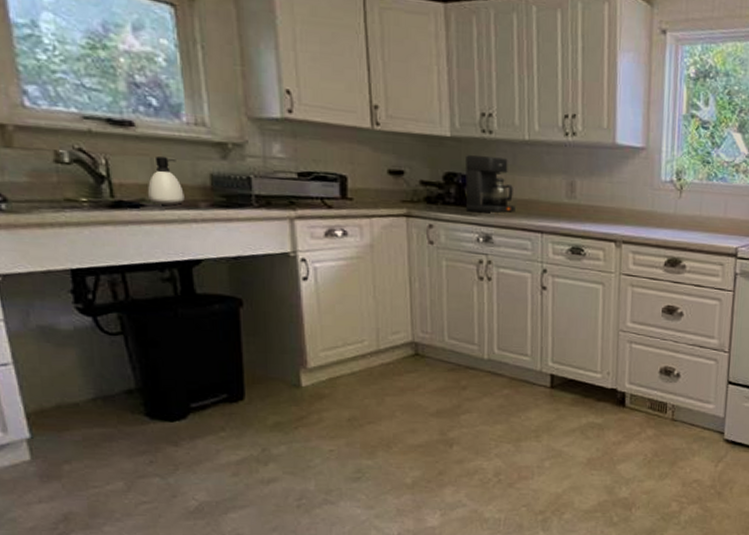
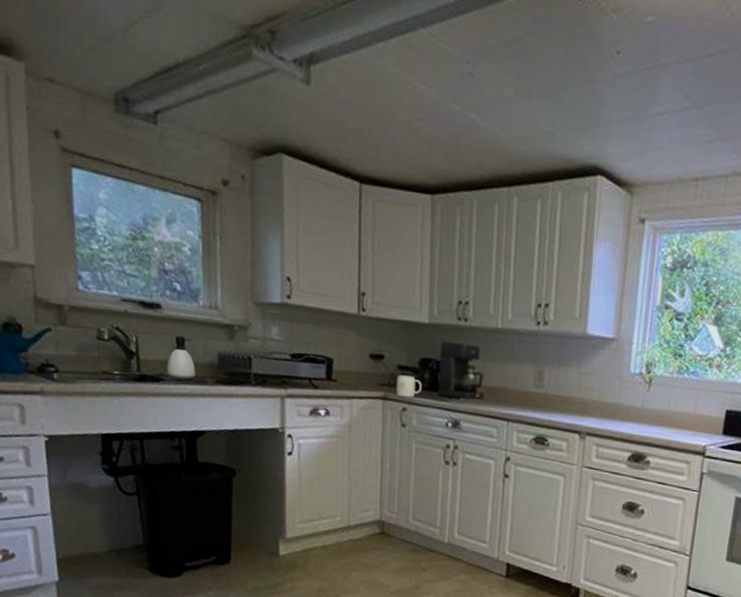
mug: none [420,190,448,214] -> present [396,374,422,398]

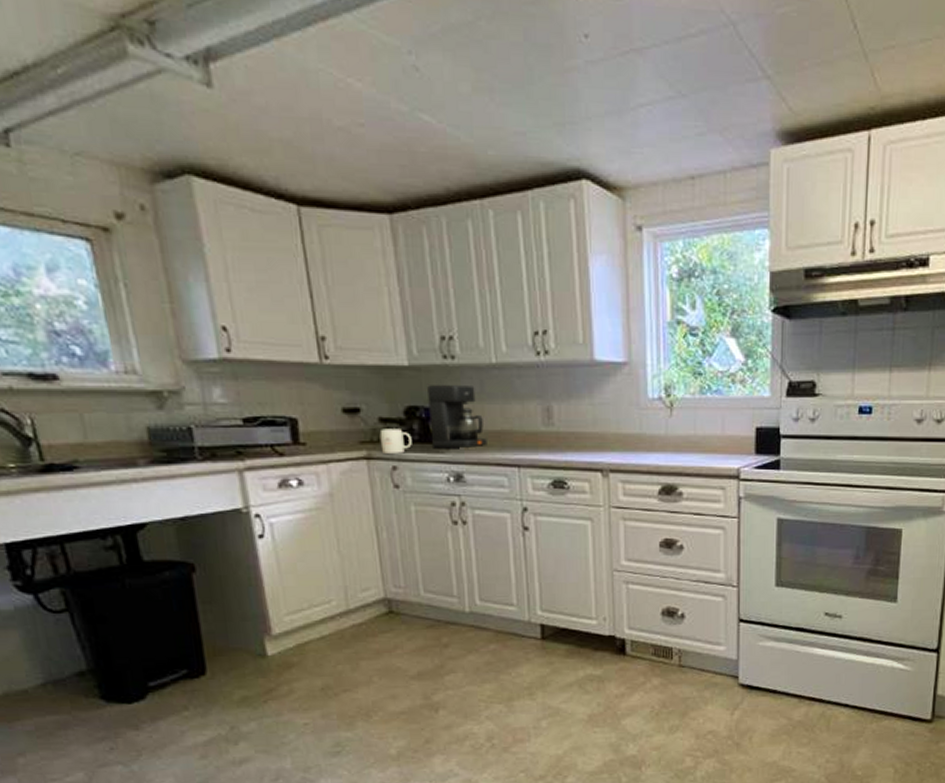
soap dispenser: present [166,335,196,381] -> none [79,410,122,465]

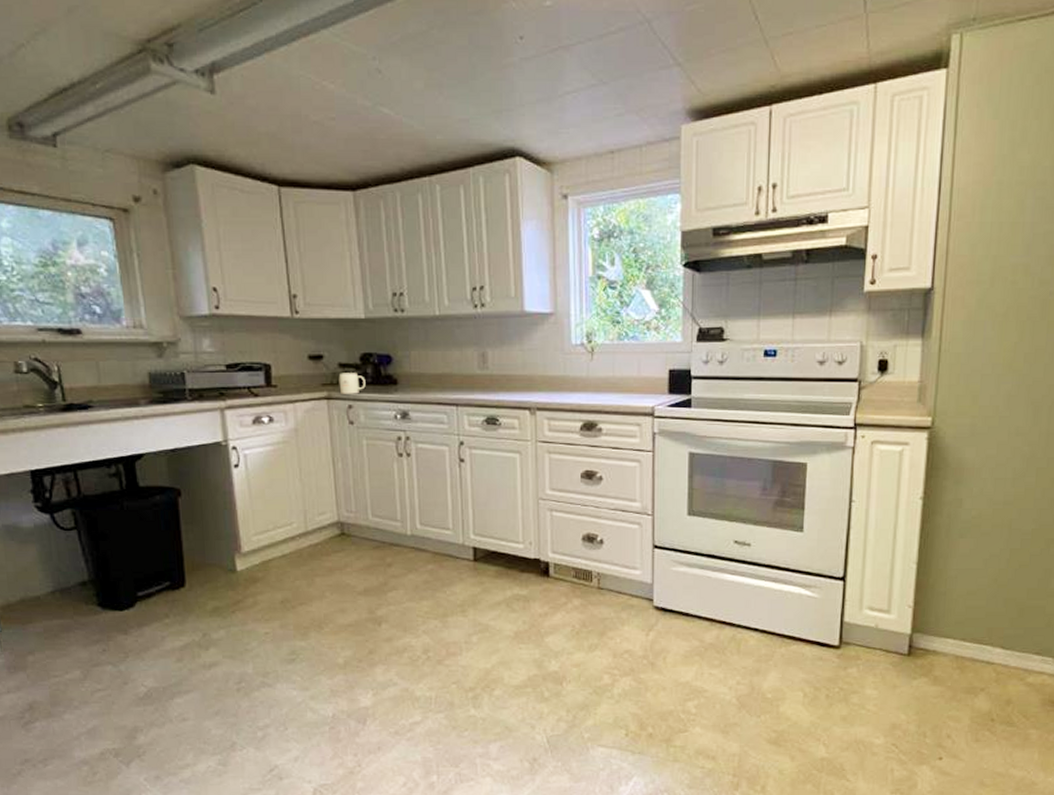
coffee maker: present [427,384,487,449] -> none [380,334,430,390]

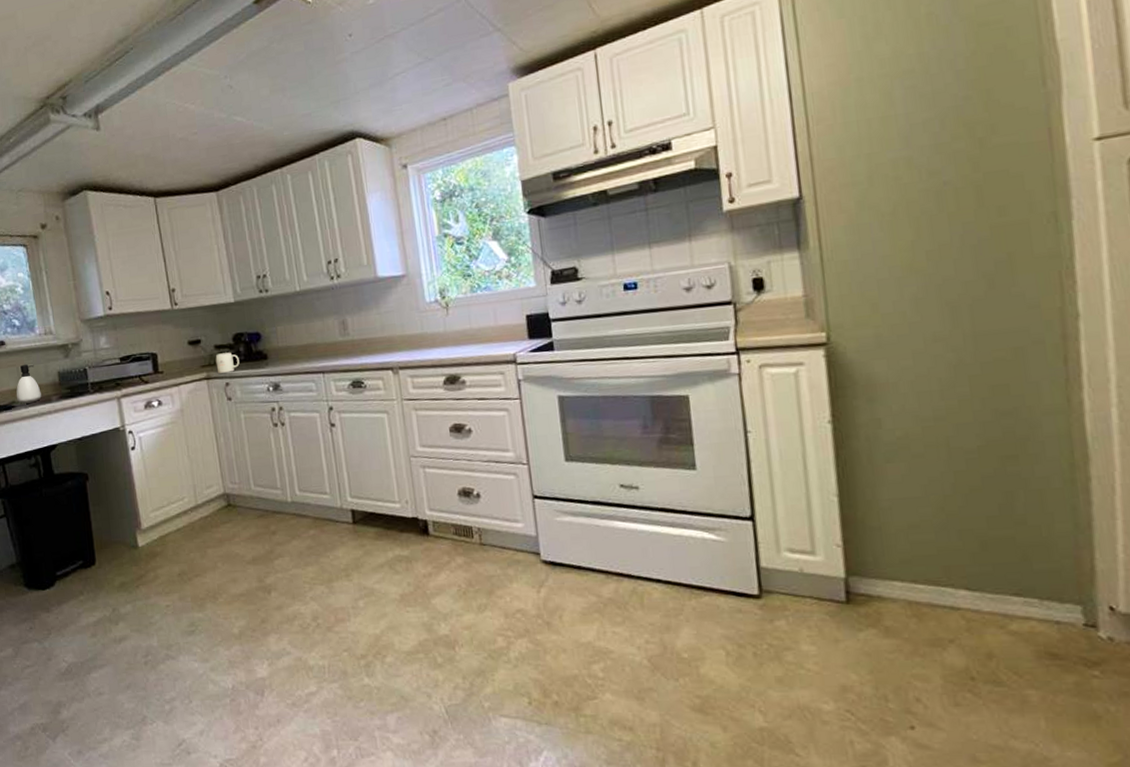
soap dispenser: none [94,359,127,405] -> present [16,364,42,404]

